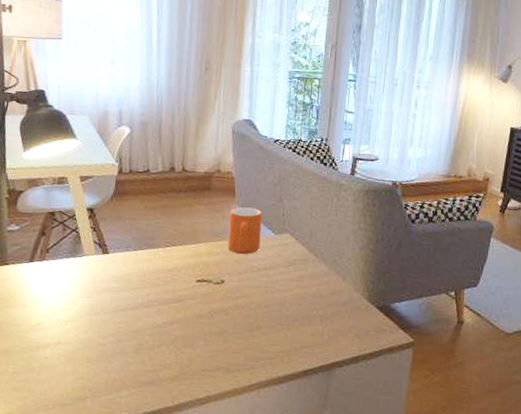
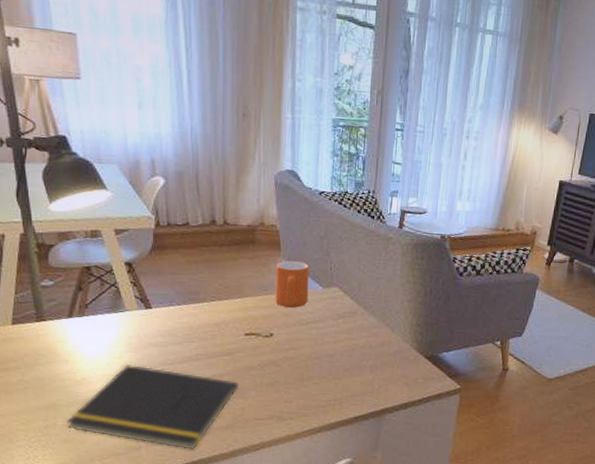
notepad: none [17,310,189,402] -> present [66,365,240,450]

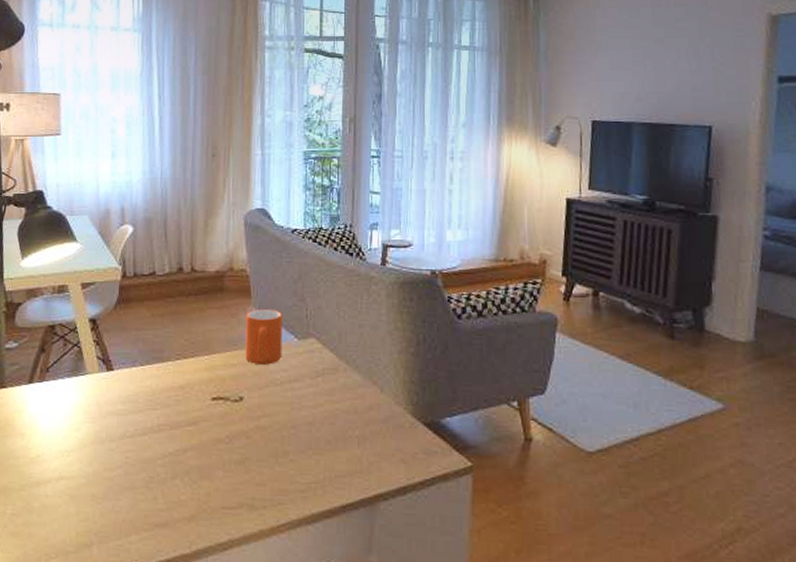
notepad: present [66,365,240,450] -> none [16,438,205,548]

